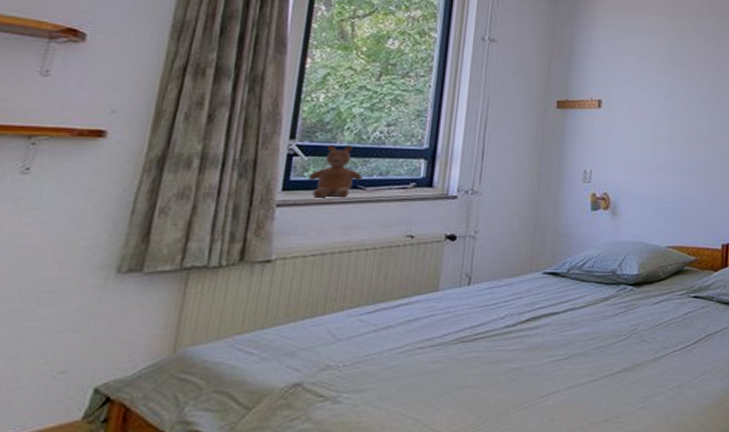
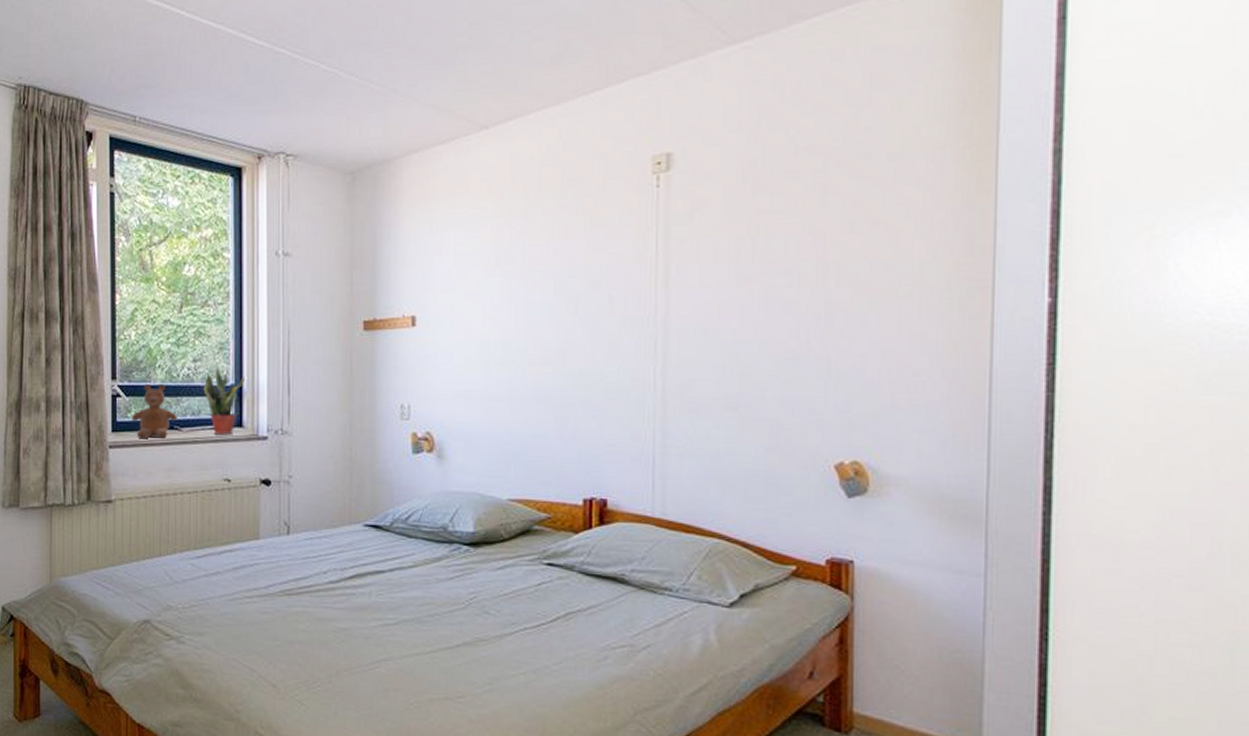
potted plant: none [394,130,441,195] -> present [203,365,246,435]

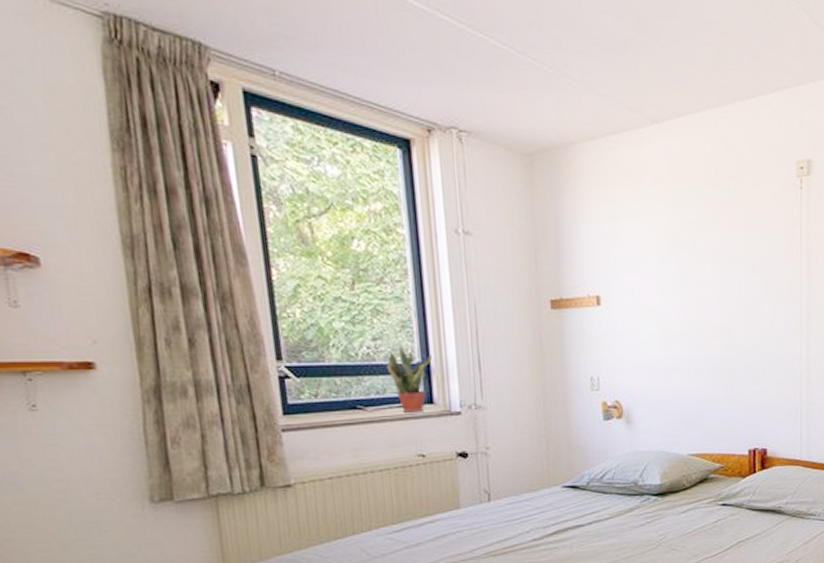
teddy bear: present [131,384,177,440] -> none [305,364,360,421]

